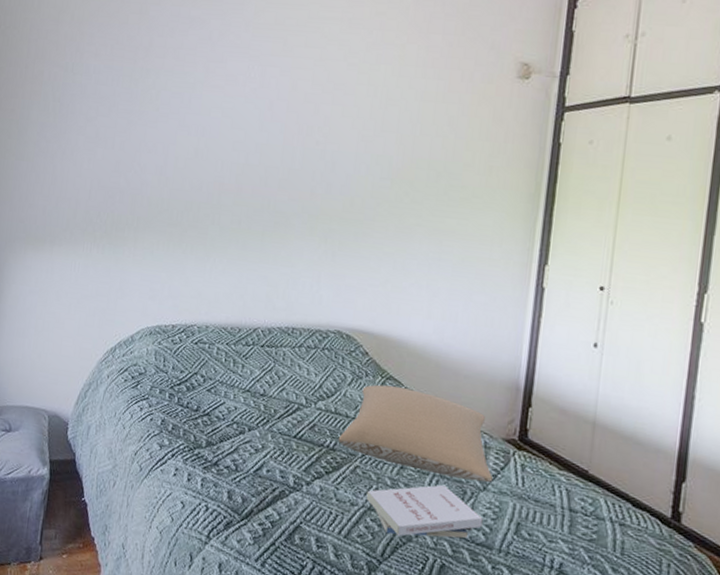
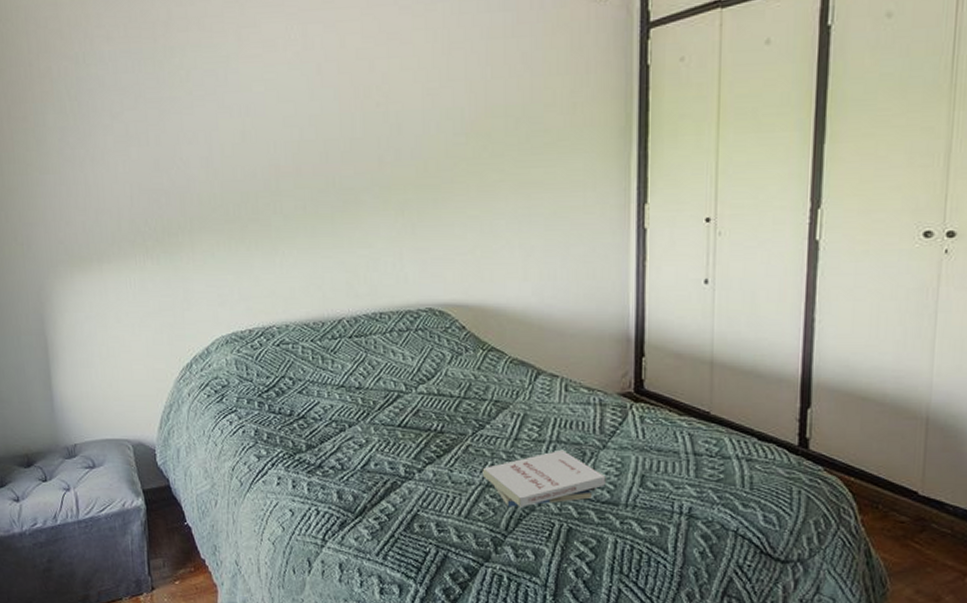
pillow: present [338,384,492,483] -> none [445,358,611,441]

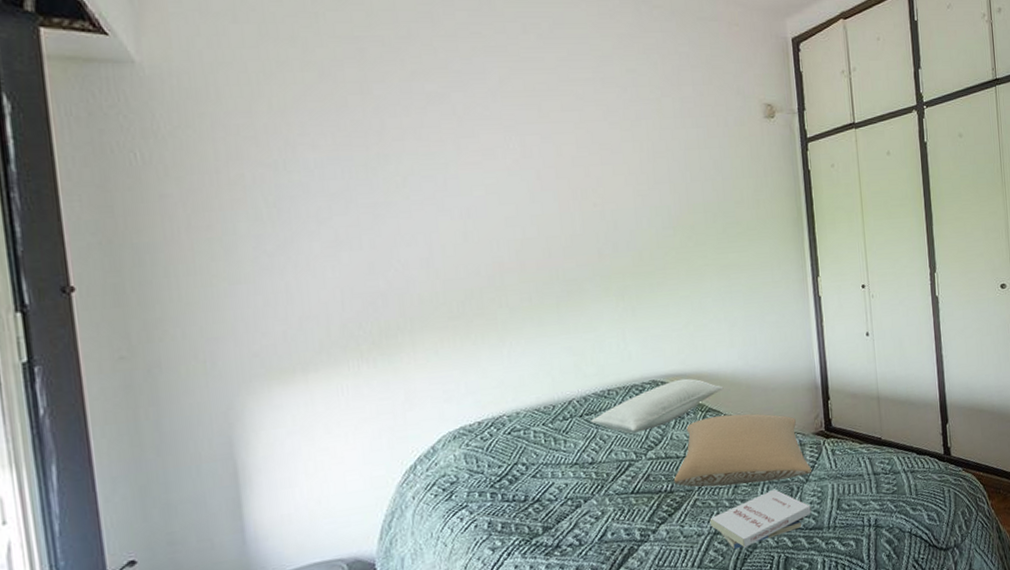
pillow: none [360,310,511,363] -> present [591,378,724,434]
pillow: none [445,358,611,441] -> present [673,413,811,488]

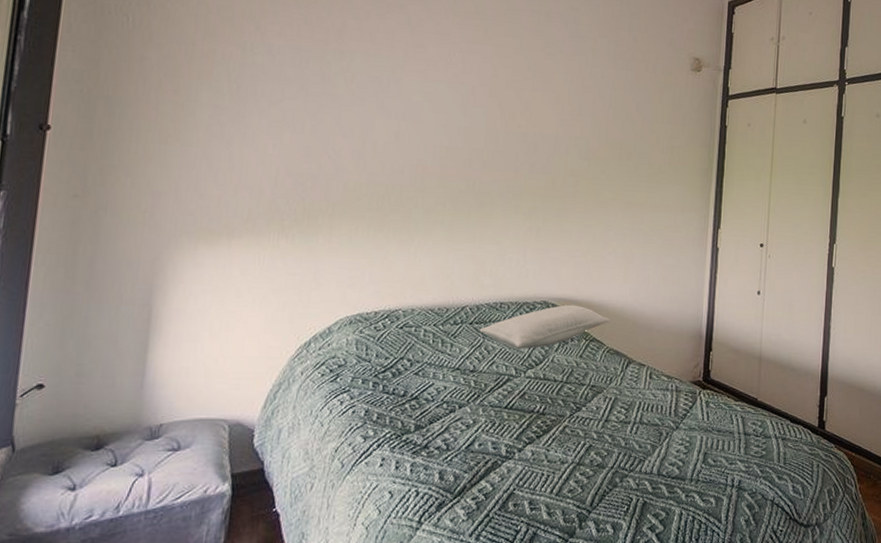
pillow: present [673,413,811,488] -> none [547,347,683,422]
books: present [709,489,811,550] -> none [575,431,677,484]

